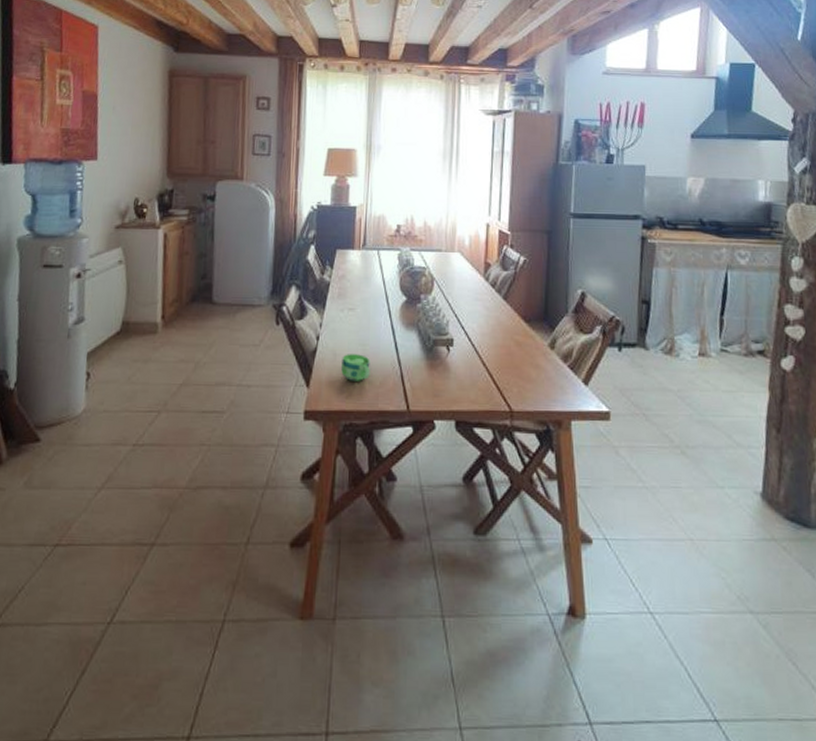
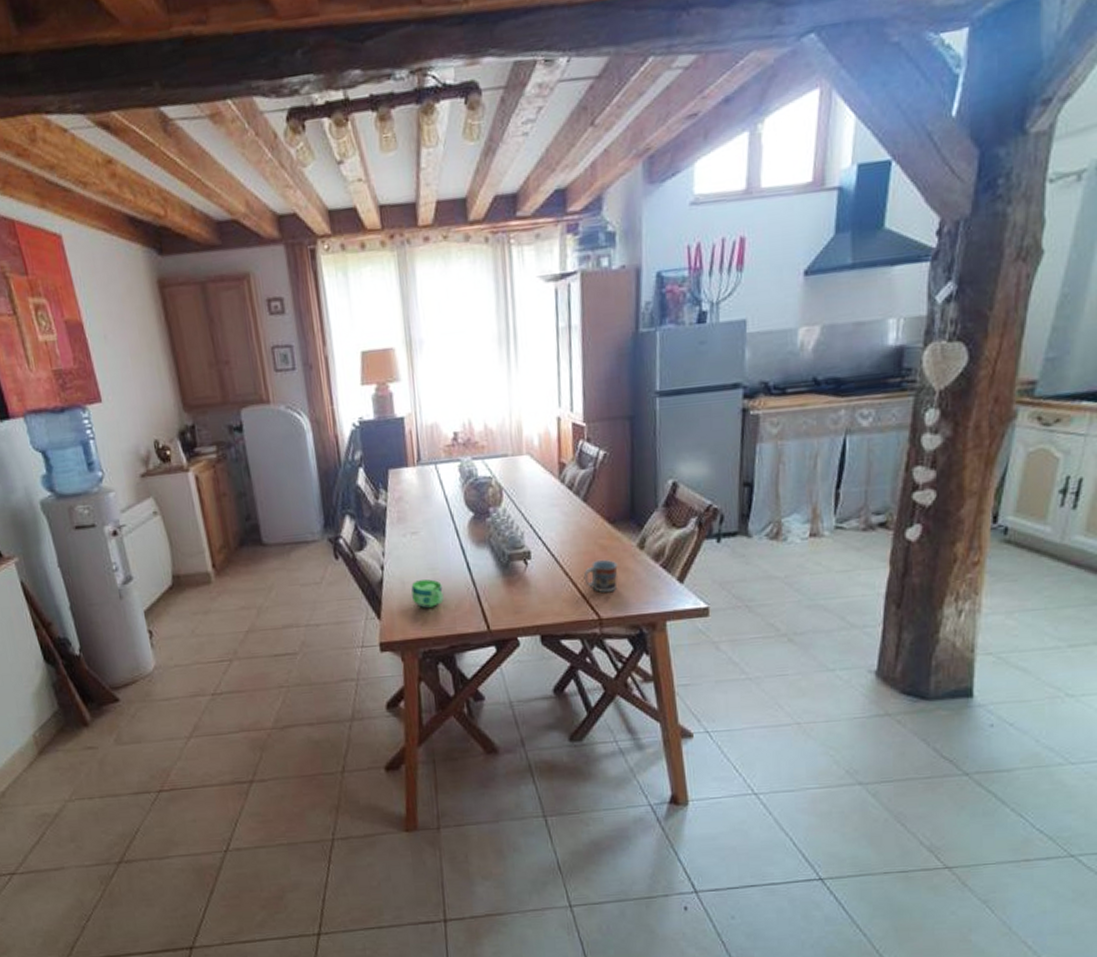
cup: none [499,354,530,387] -> present [583,559,618,593]

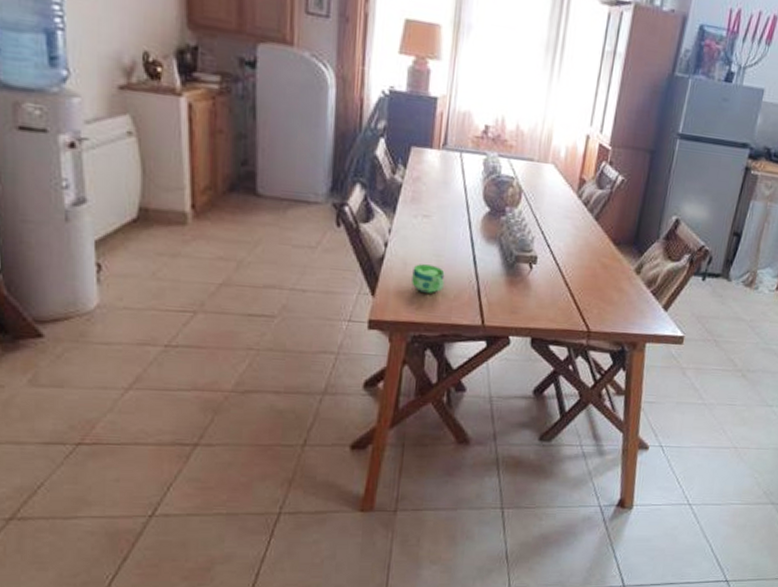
cup: present [583,559,618,593] -> none [581,276,614,309]

